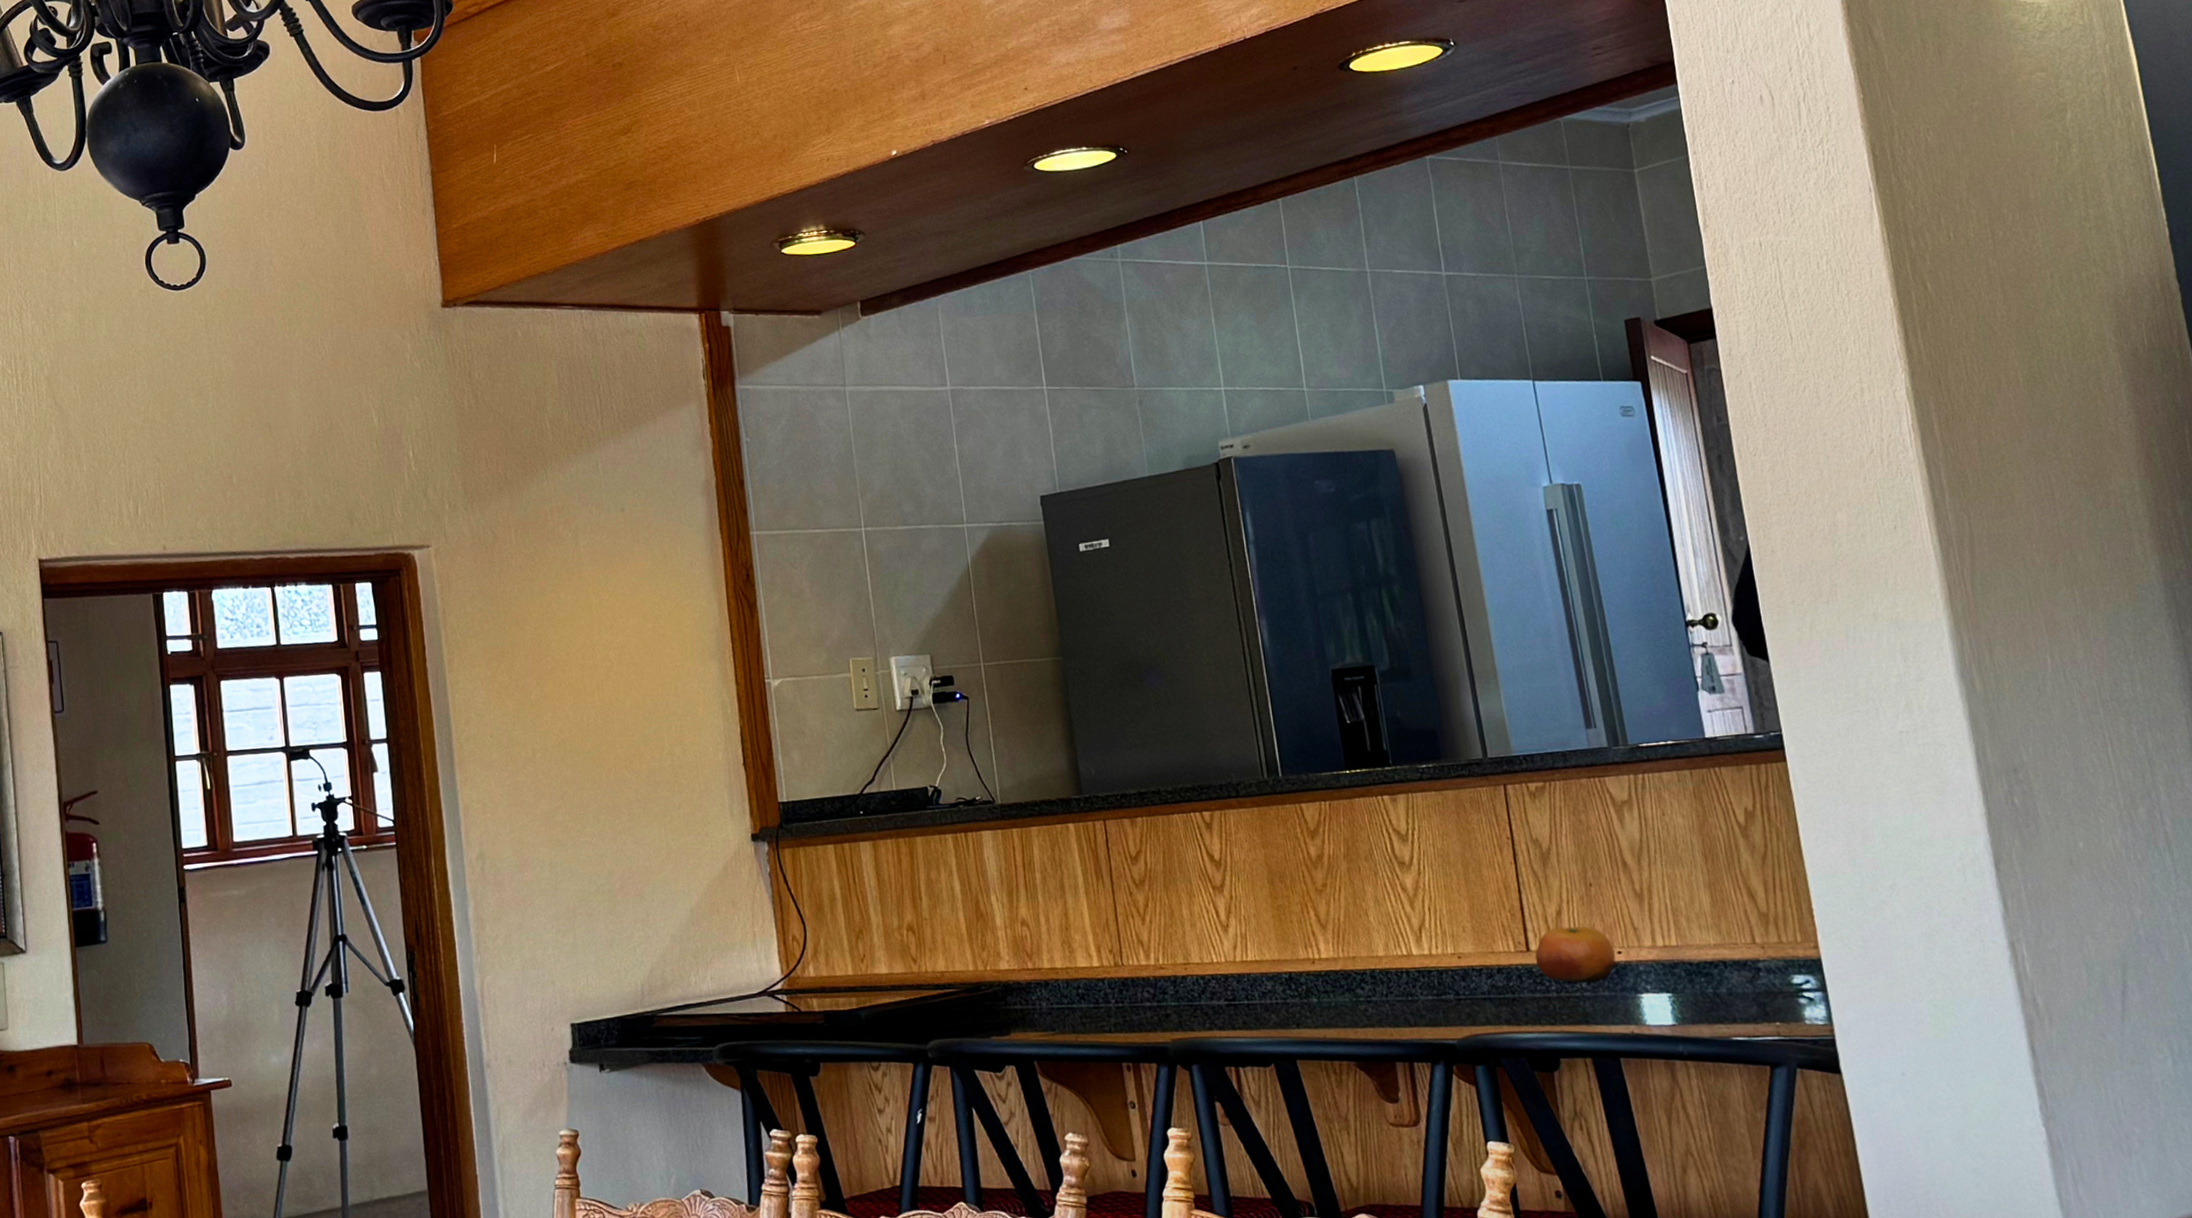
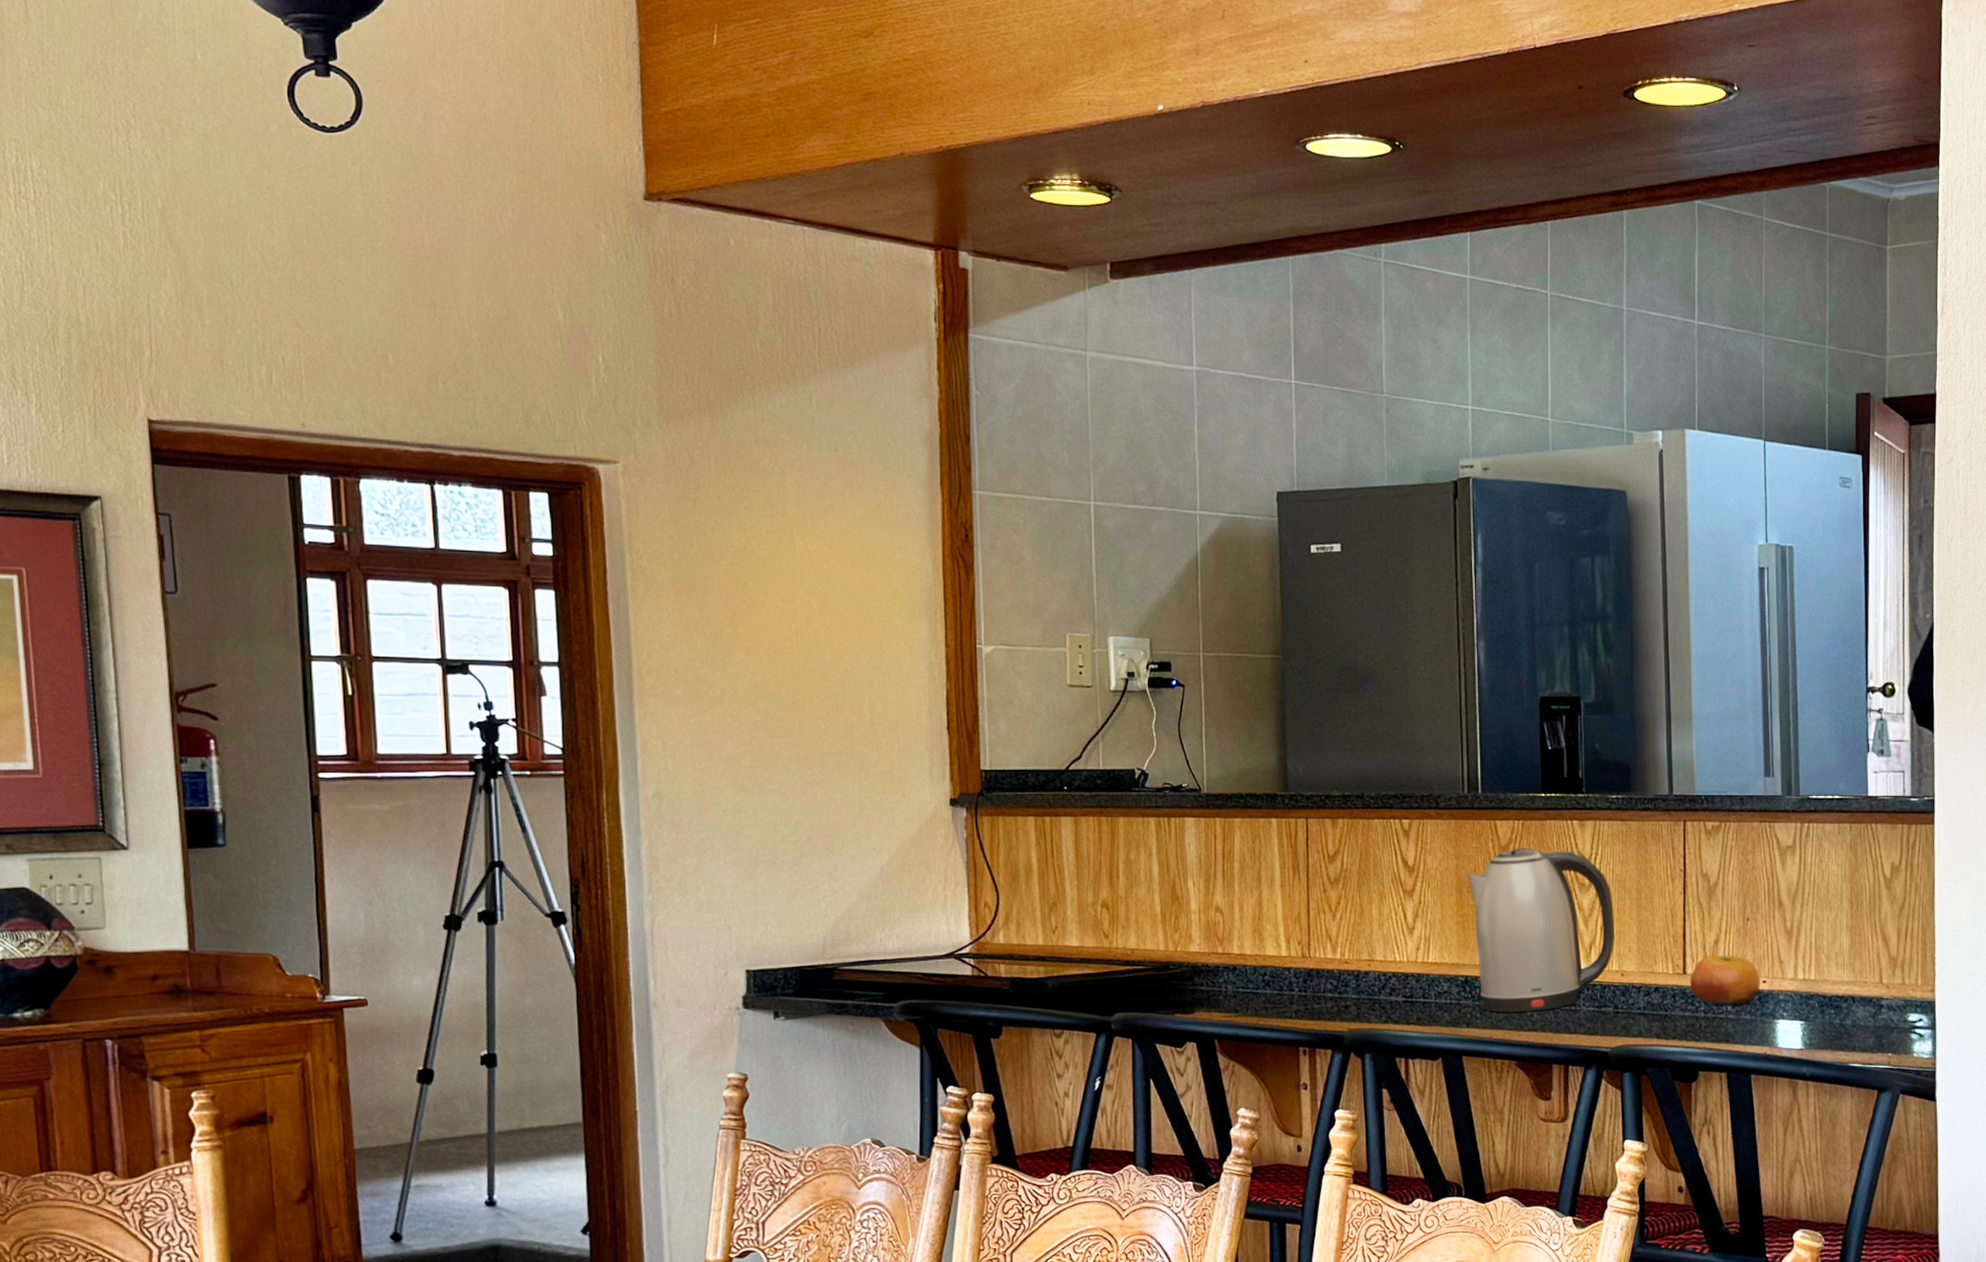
kettle: none [1278,828,1446,1010] -> present [1467,848,1615,1013]

